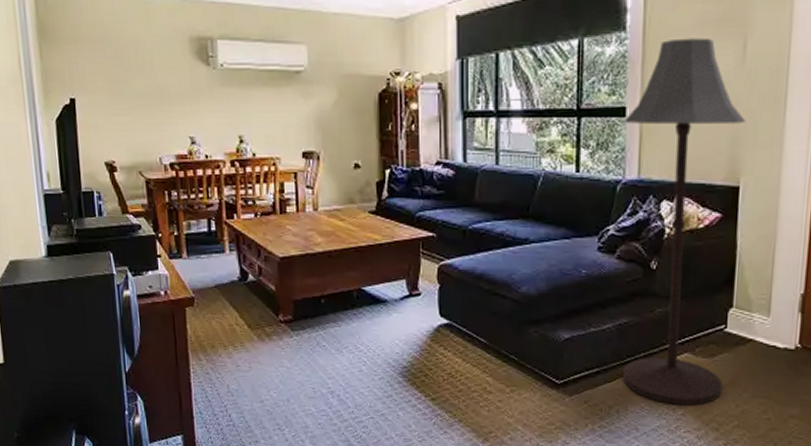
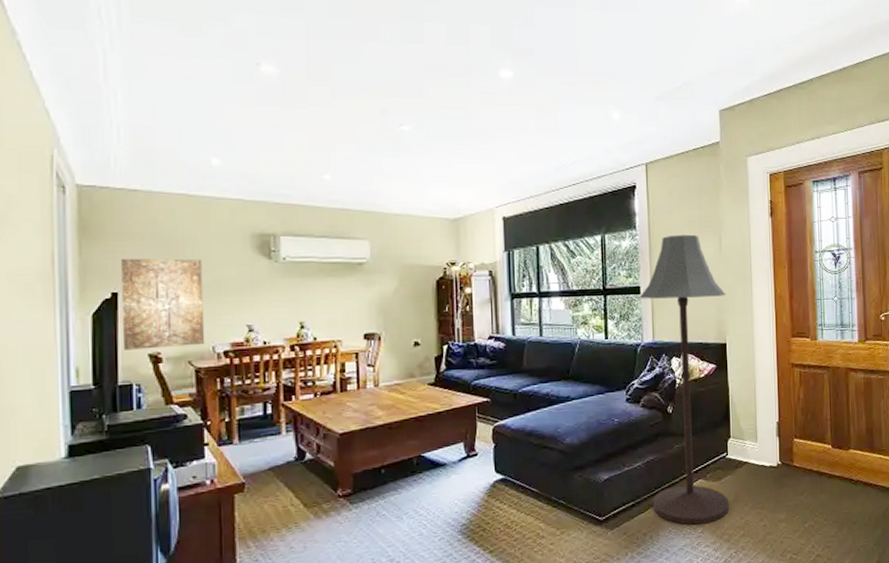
wall art: none [74,63,153,157] -> present [120,258,205,350]

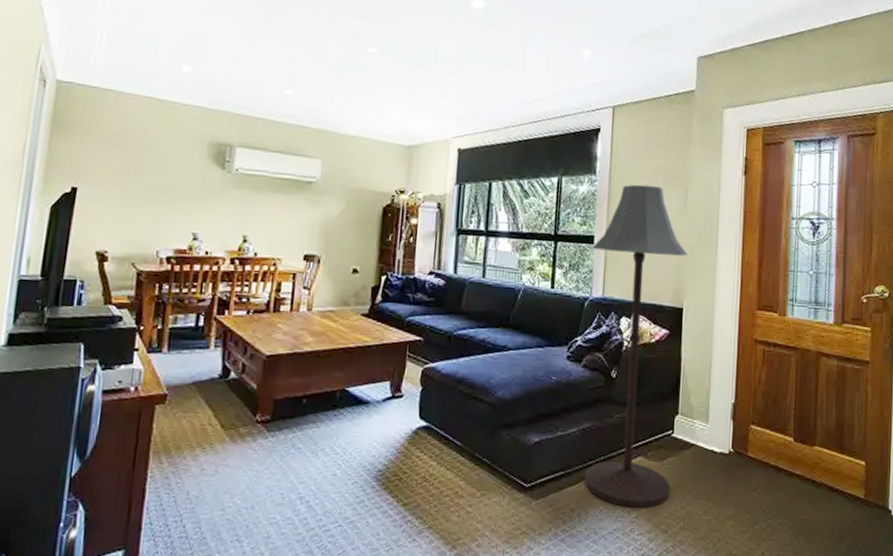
wall art: present [120,258,205,350] -> none [74,154,159,248]

